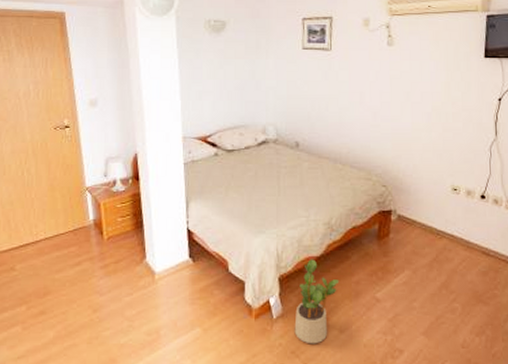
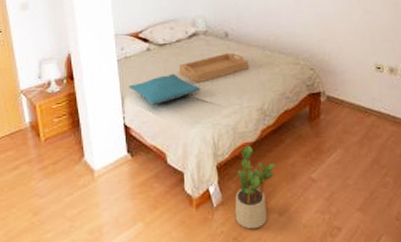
pillow: none [194,180,267,212] -> present [129,73,200,106]
serving tray: none [246,163,319,192] -> present [178,52,249,83]

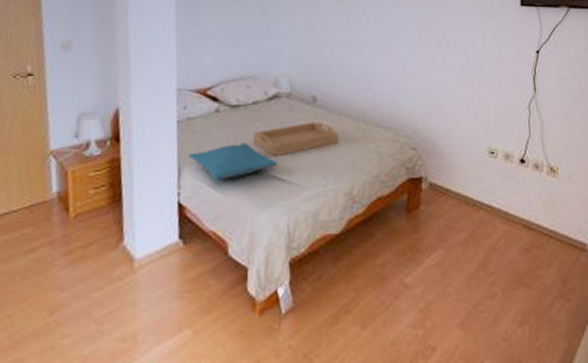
potted plant: present [234,145,276,230] -> none [307,237,362,345]

